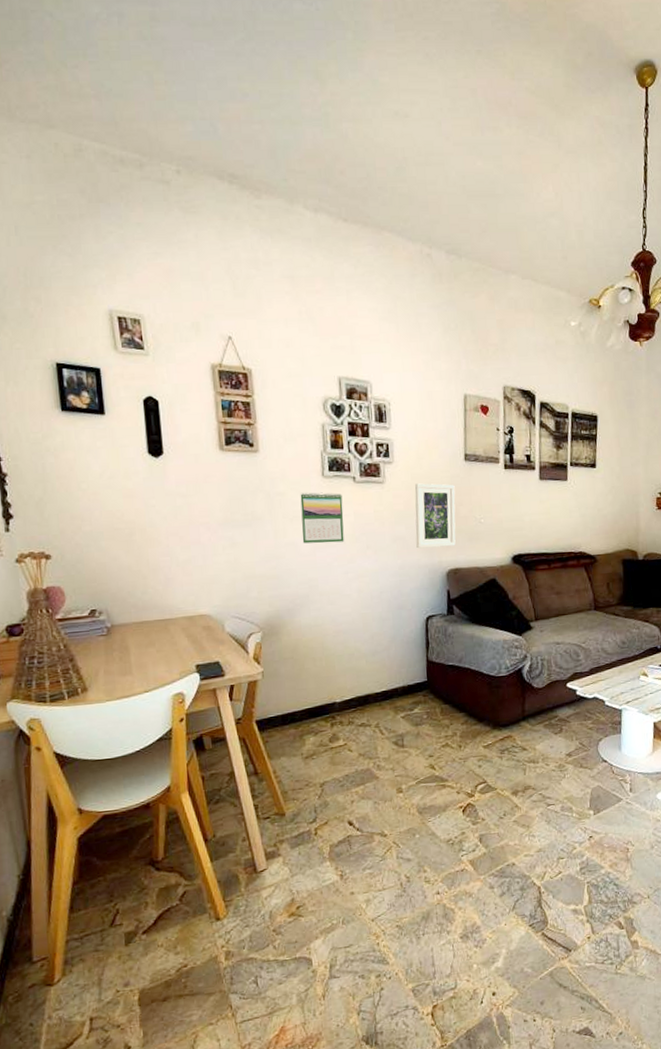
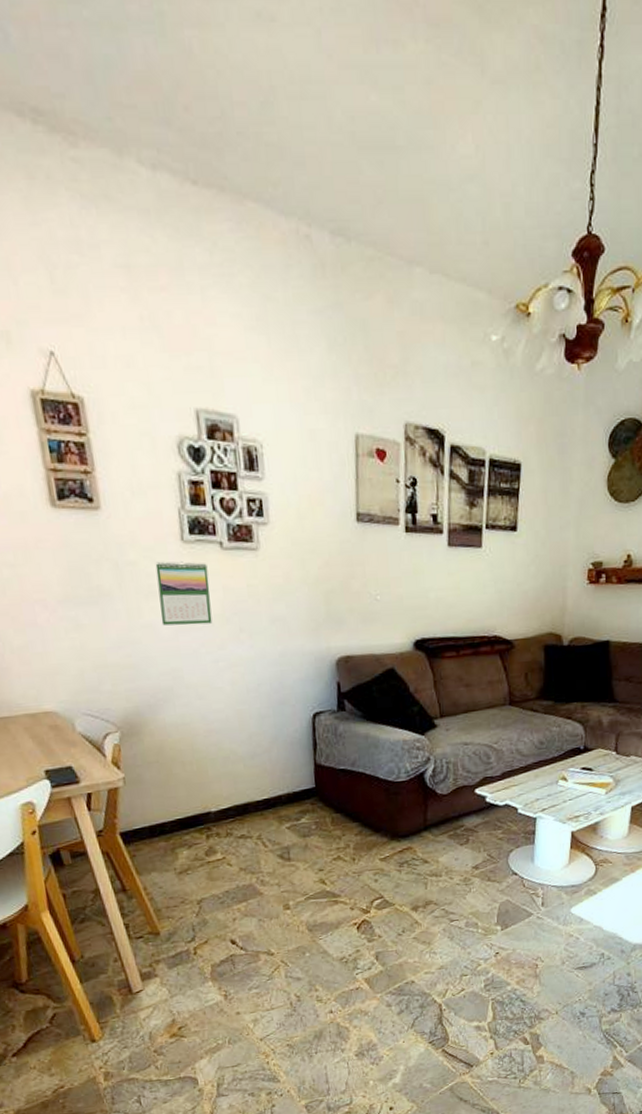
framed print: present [414,483,456,549] -> none [295,550,347,632]

